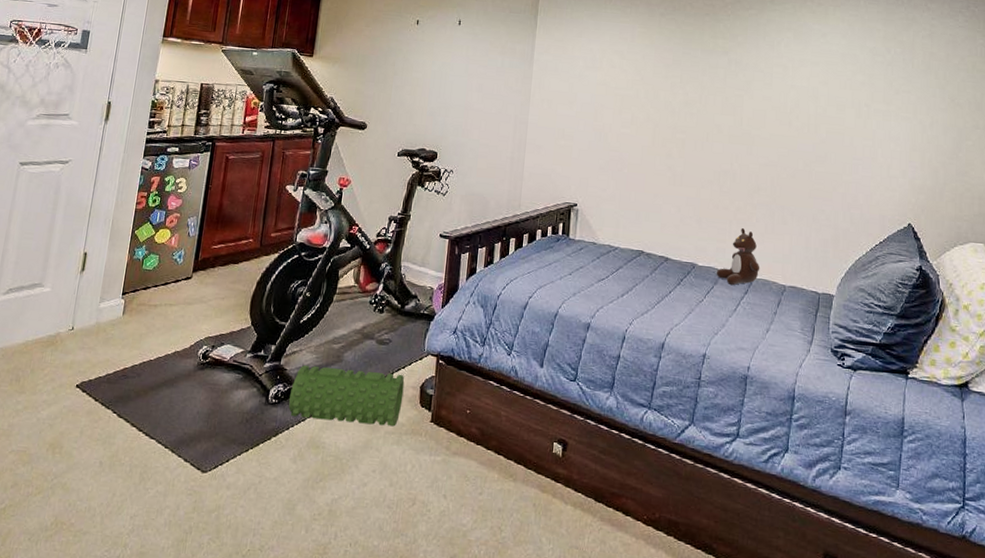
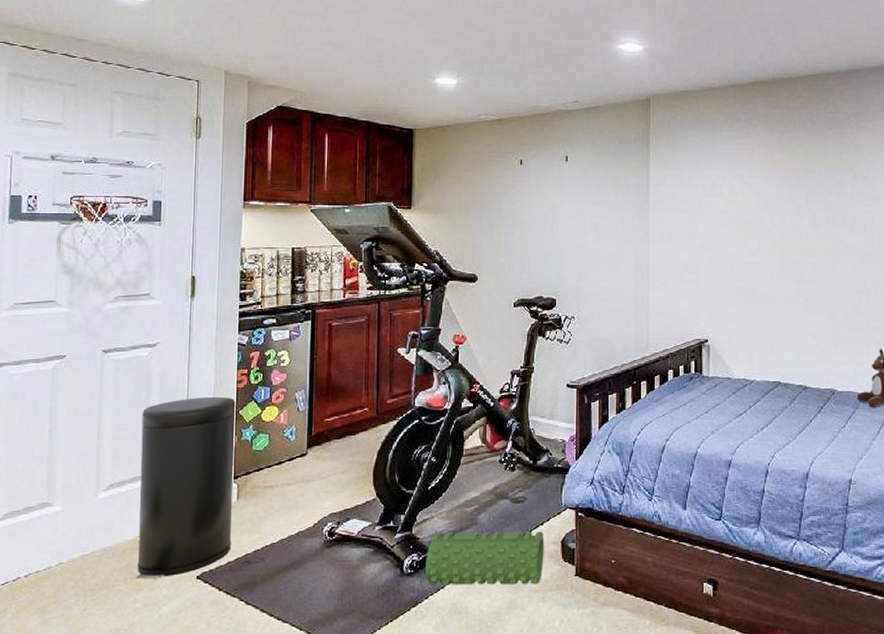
pedal bin: none [20,214,133,384] -> present [135,396,236,579]

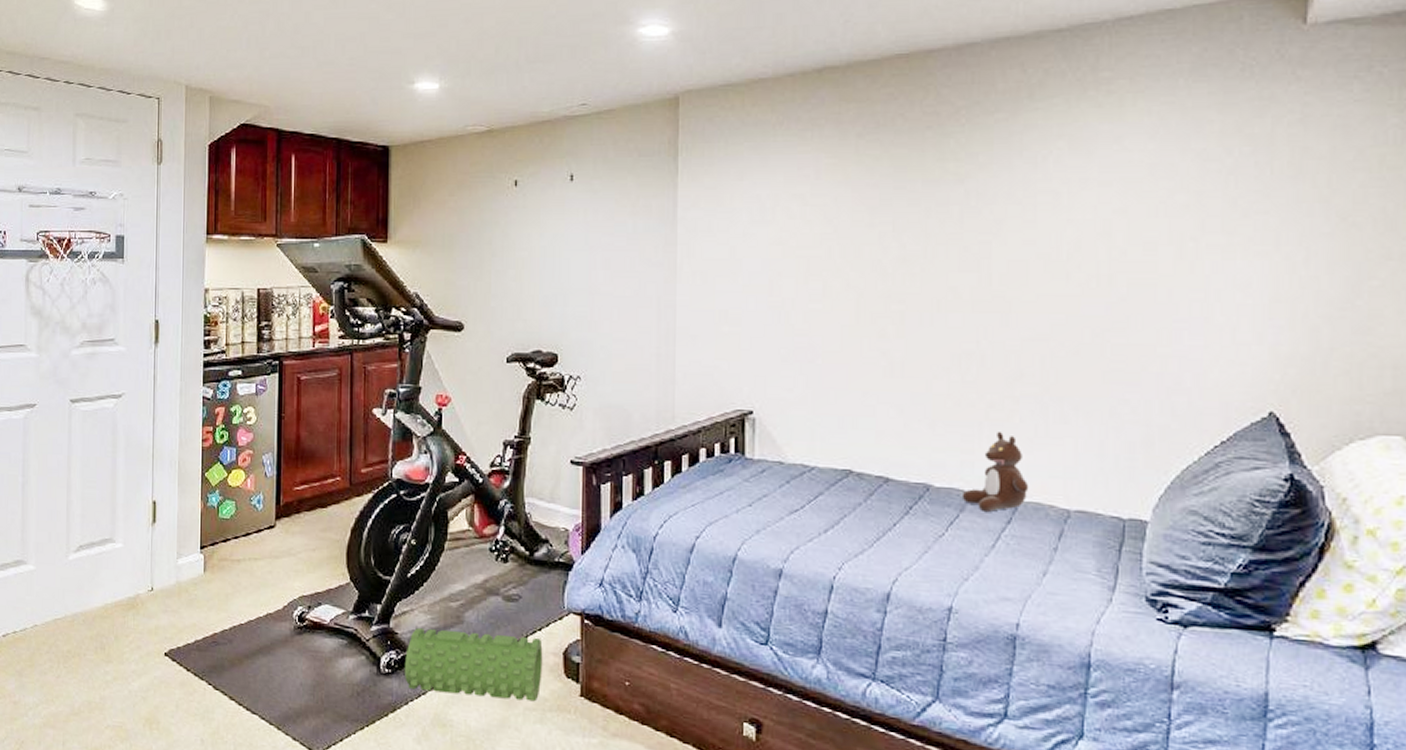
pedal bin: present [135,396,236,579] -> none [105,455,201,652]

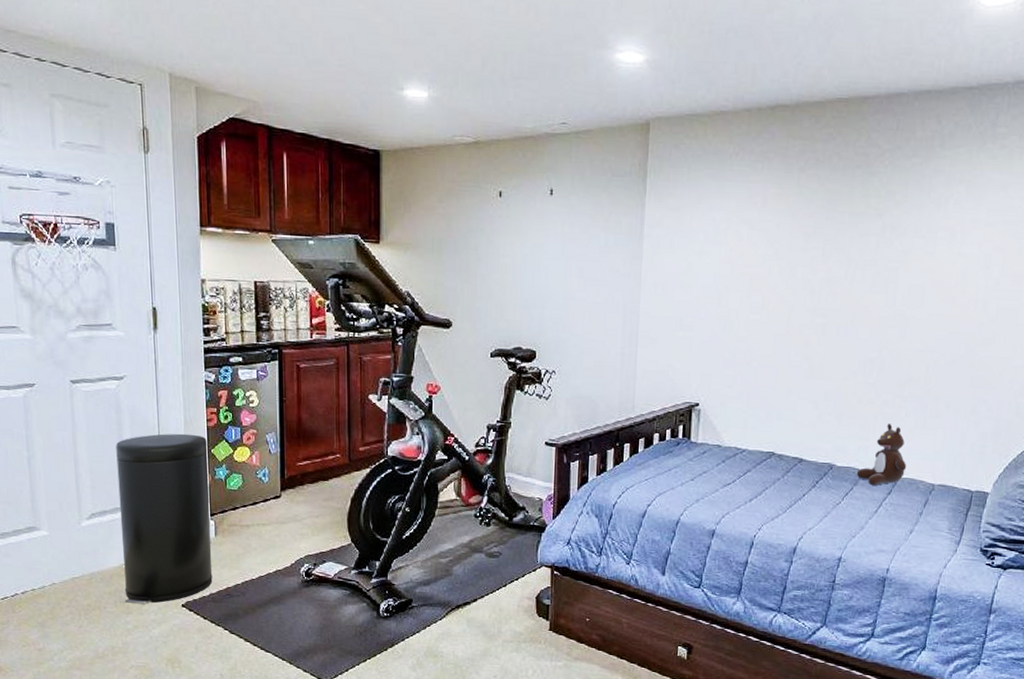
pedal bin: none [105,455,201,652] -> present [116,433,213,604]
foam roller: present [405,627,543,702] -> none [401,579,519,636]

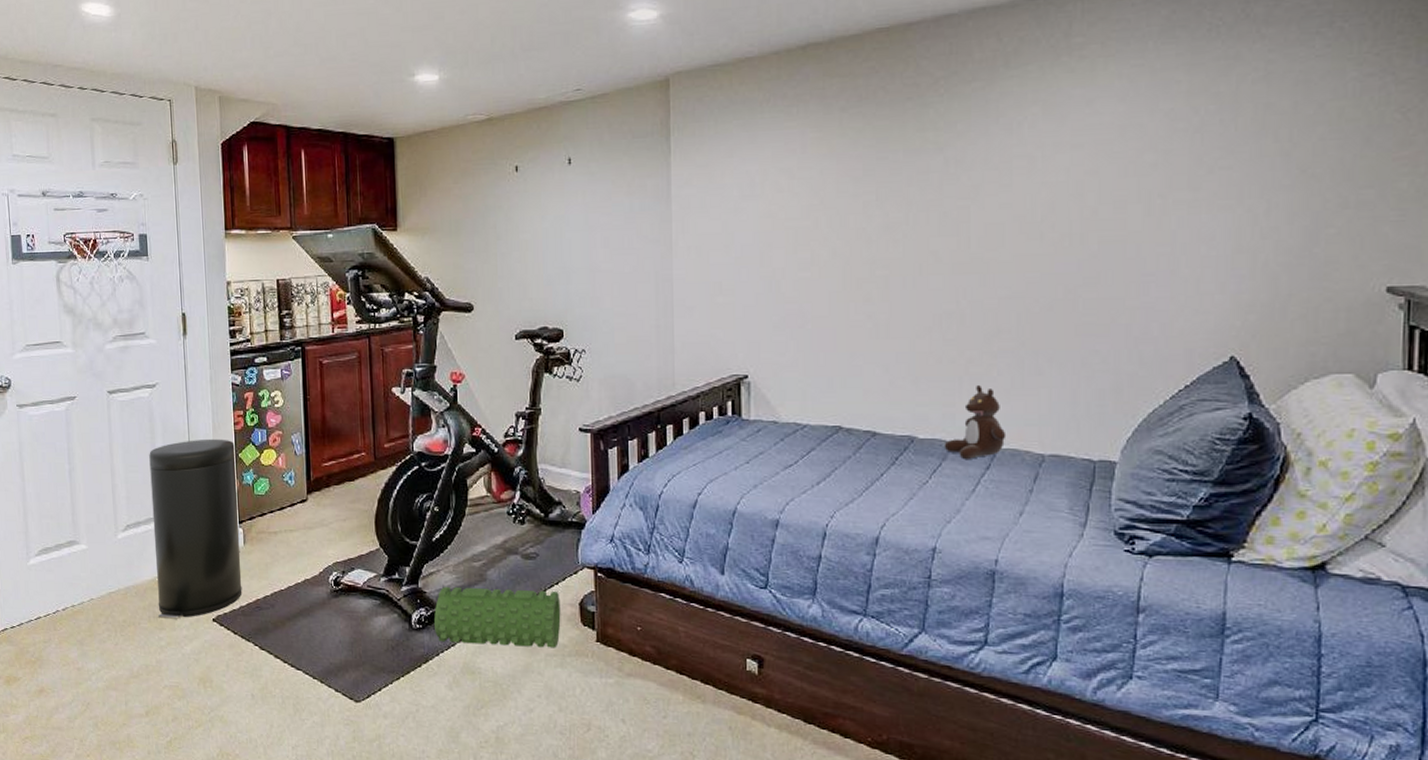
foam roller: none [401,579,519,636] -> present [434,586,561,648]

